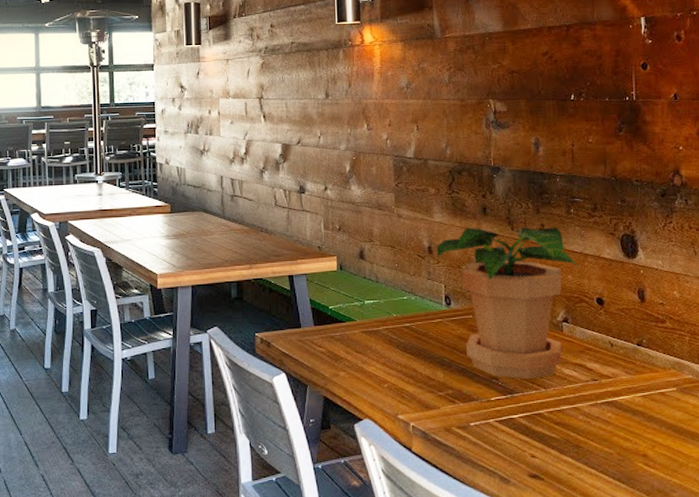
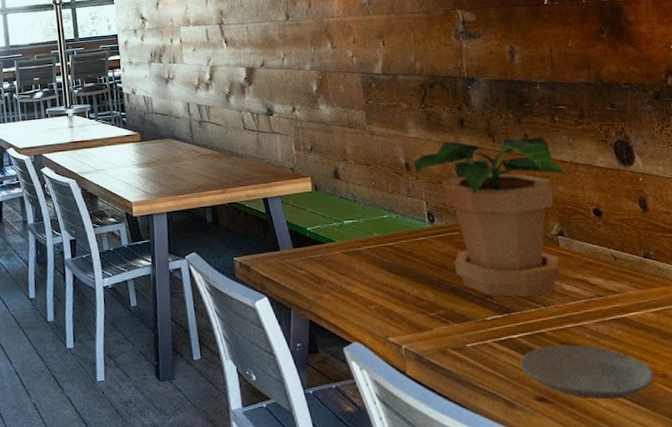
plate: none [517,425,636,476] -> present [520,344,654,399]

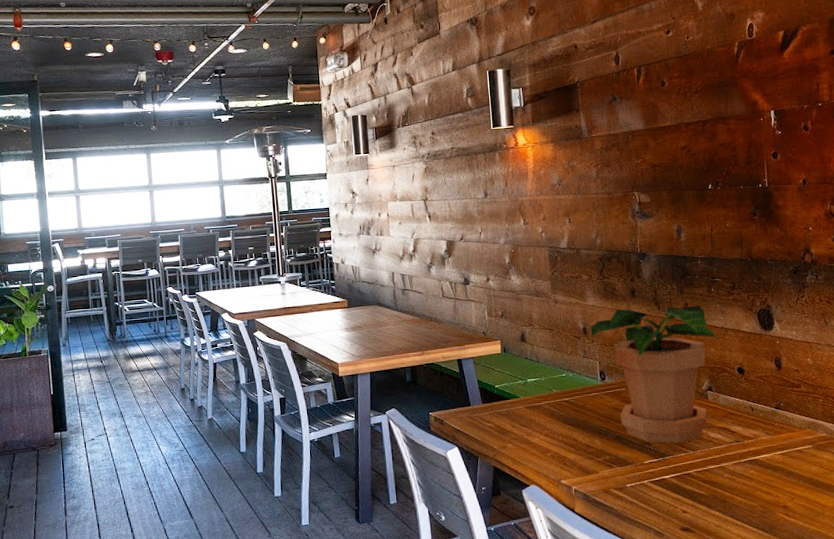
plate: present [520,344,654,399] -> none [670,483,777,528]

